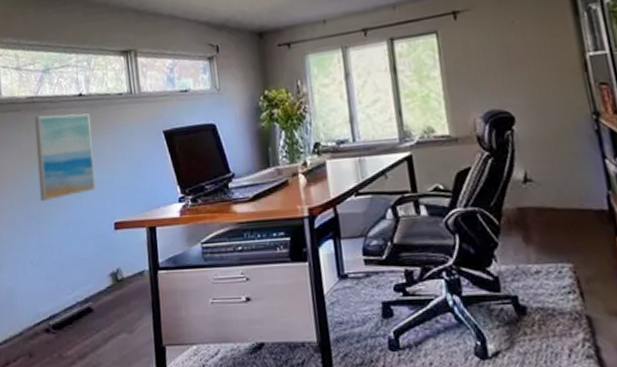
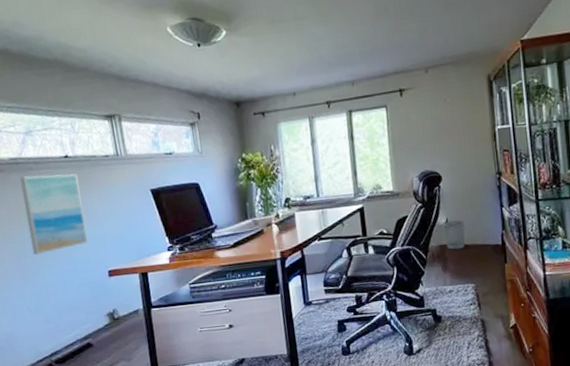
wastebasket: none [520,174,554,215] -> present [443,220,466,250]

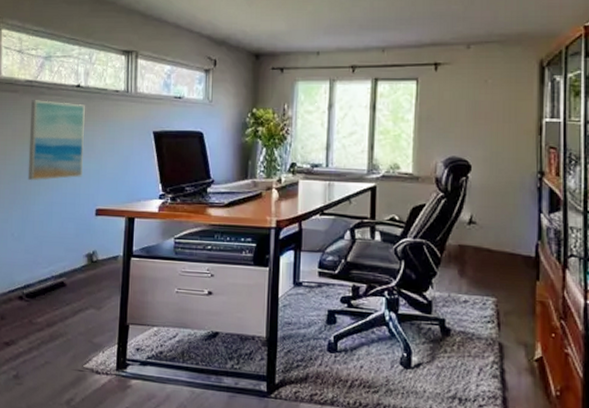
wastebasket: present [443,220,466,250] -> none [466,218,493,254]

